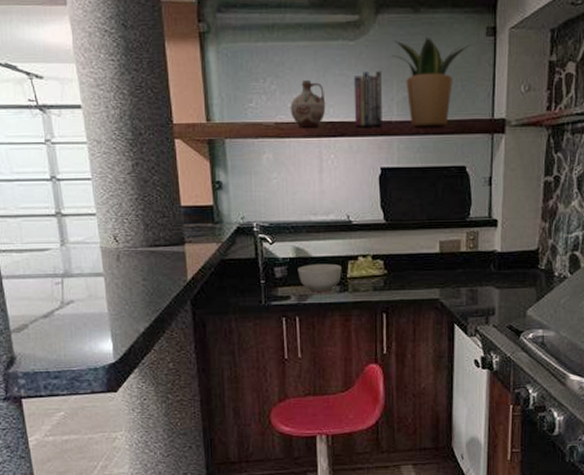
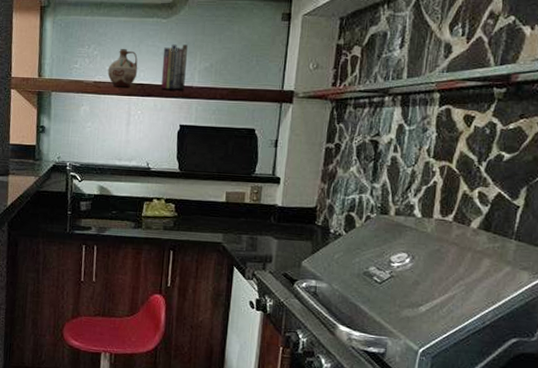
bowl: present [297,263,342,292] -> none [100,201,138,227]
potted plant: present [391,36,471,129] -> none [197,18,268,96]

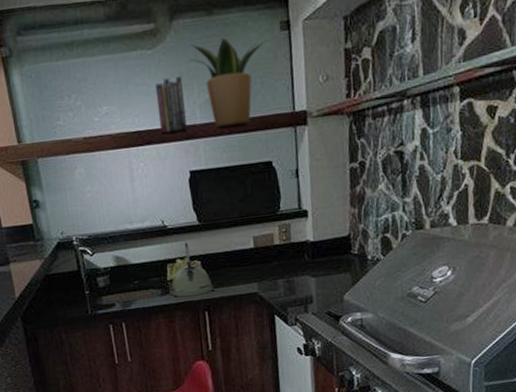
ceramic jug: present [107,48,138,89] -> none [96,92,132,142]
kettle: none [142,186,183,235] -> present [170,242,215,298]
potted plant: none [197,18,268,96] -> present [189,37,267,130]

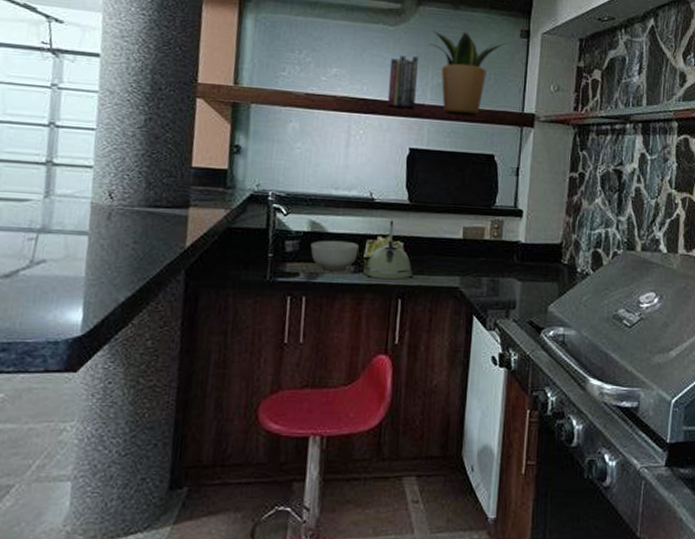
bowl: none [119,268,162,298] -> present [310,240,359,271]

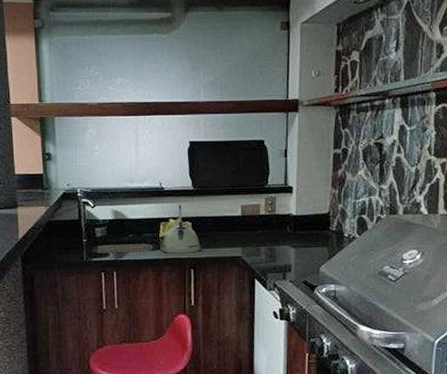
bowl: present [310,240,359,271] -> none [115,225,155,250]
books: present [387,55,418,111] -> none [166,59,191,109]
potted plant: present [428,30,506,117] -> none [198,30,268,109]

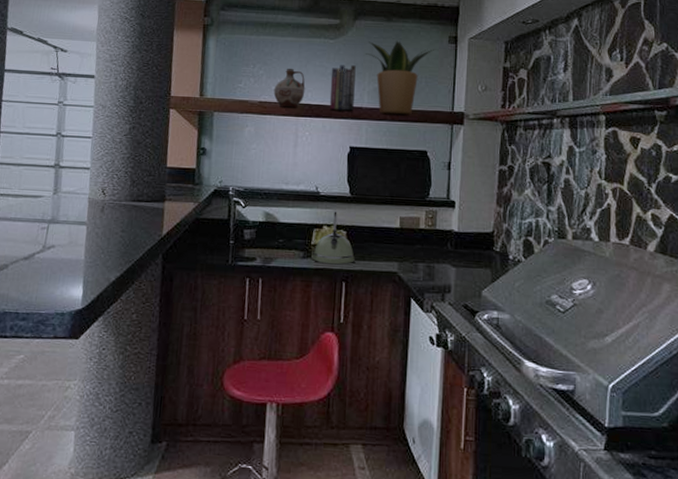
ceramic jug: none [111,67,142,108] -> present [273,68,306,109]
books: none [166,59,191,109] -> present [329,65,356,113]
potted plant: none [198,30,268,109] -> present [365,40,435,117]

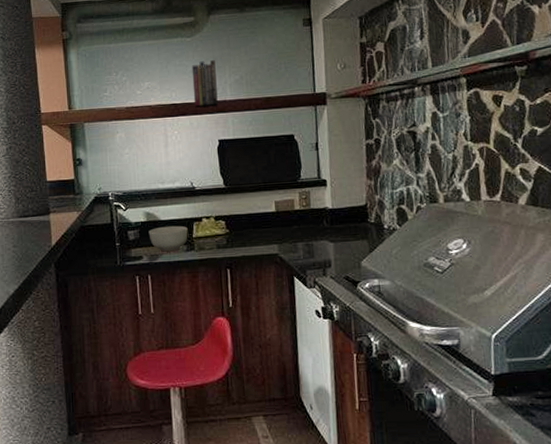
bowl: none [265,229,307,257] -> present [148,225,188,252]
ceramic jug: present [273,68,306,109] -> none [138,70,169,111]
kettle: present [311,211,356,265] -> none [195,203,237,254]
potted plant: present [365,40,435,117] -> none [222,30,291,106]

